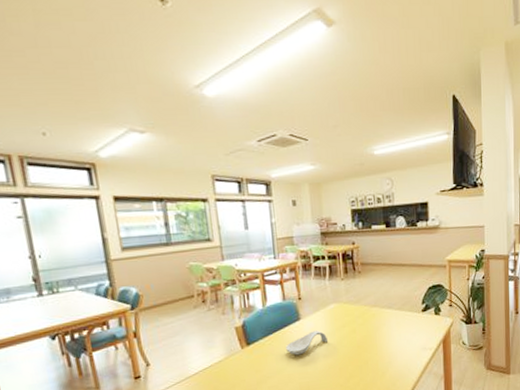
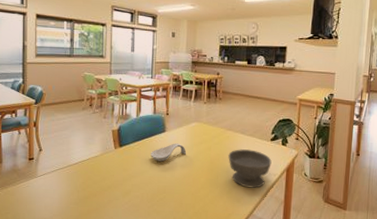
bowl: none [376,325,426,368] -> present [228,149,272,188]

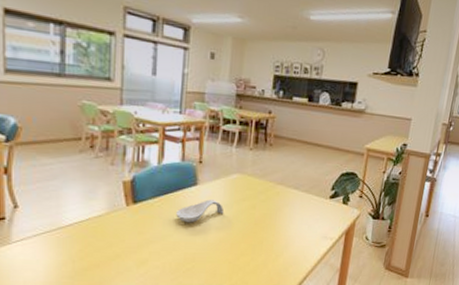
bowl: present [228,149,272,188] -> none [276,208,329,255]

